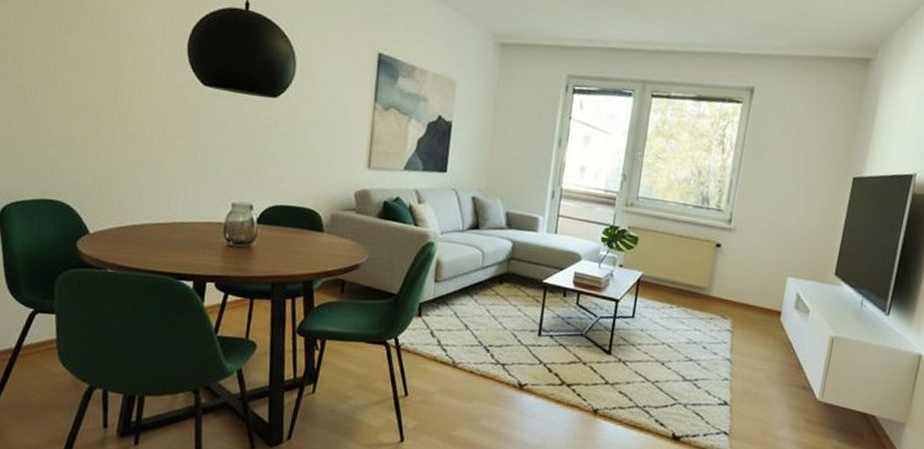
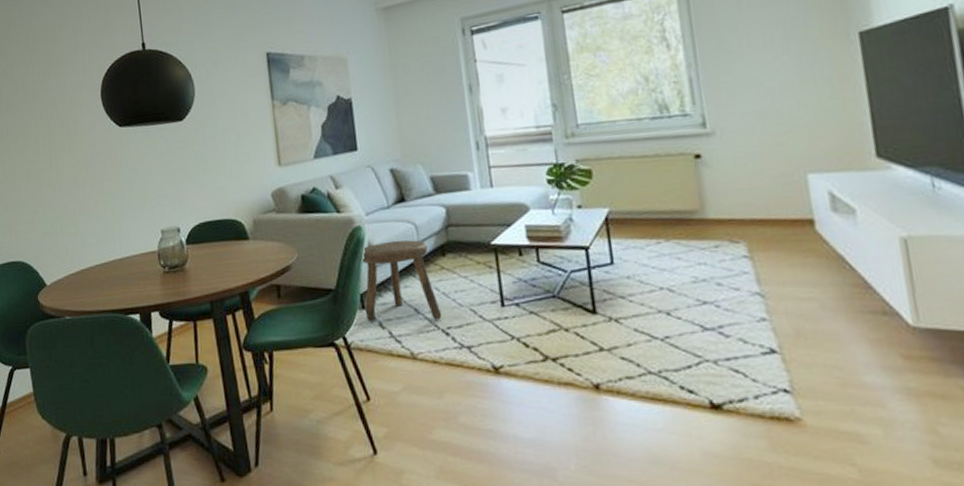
stool: none [420,261,489,338] -> present [360,240,443,323]

